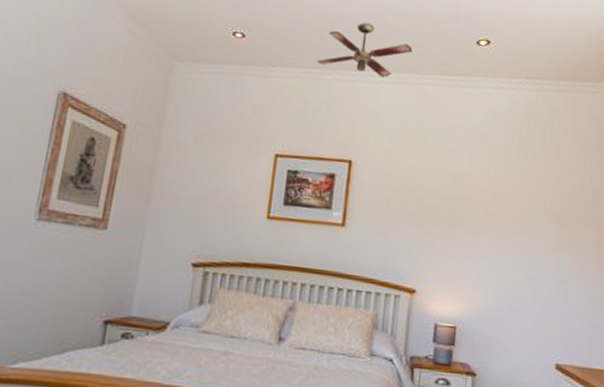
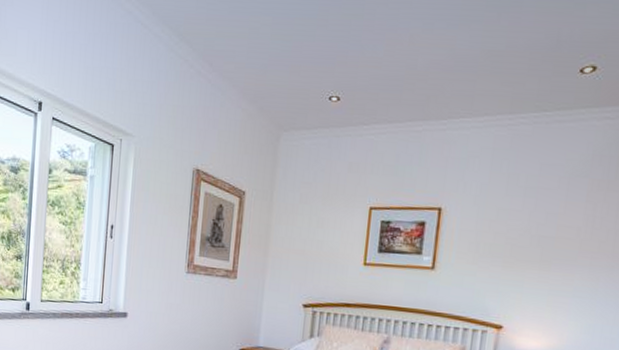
ceiling fan: present [317,22,413,78] -> none [408,68,506,122]

